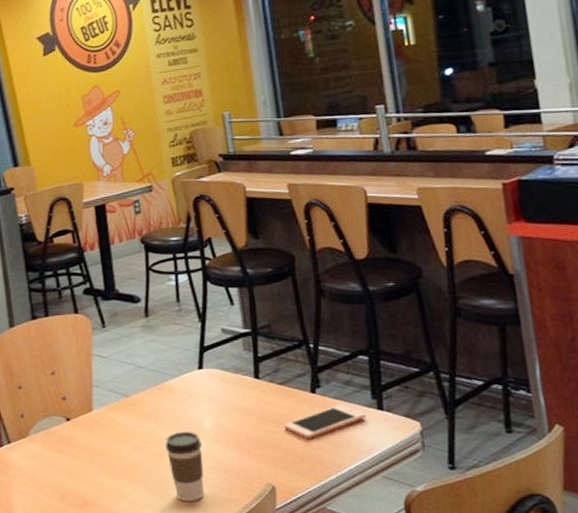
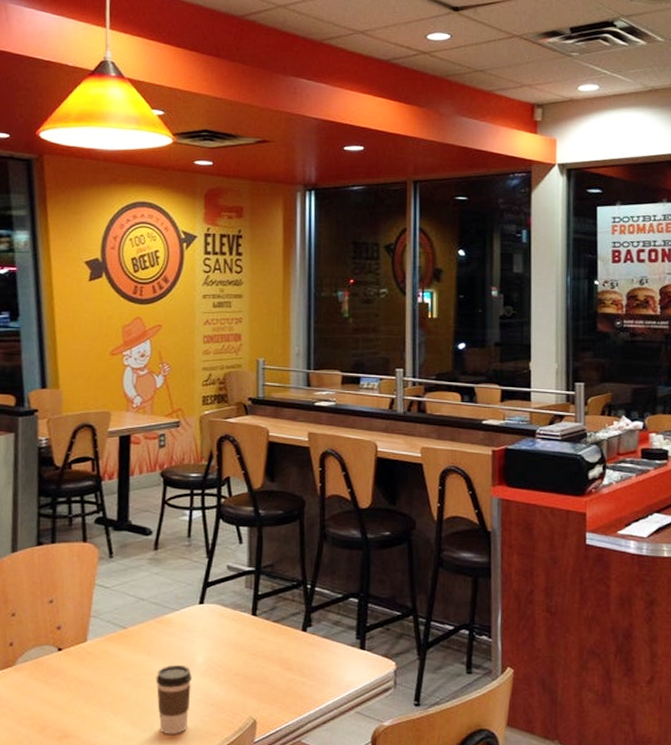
cell phone: present [283,405,366,438] -> none [273,644,349,675]

